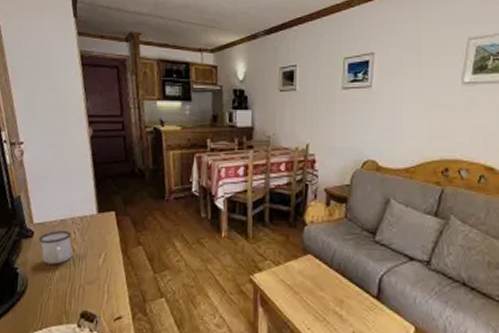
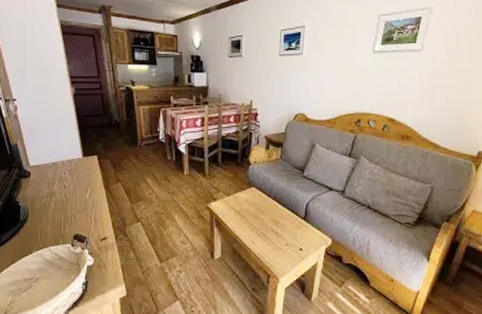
mug: present [39,231,73,265] -> none [35,172,65,199]

